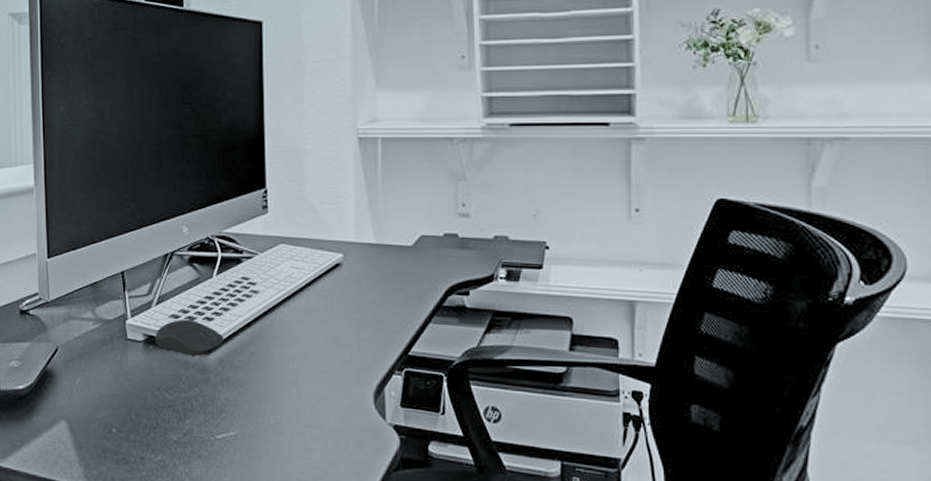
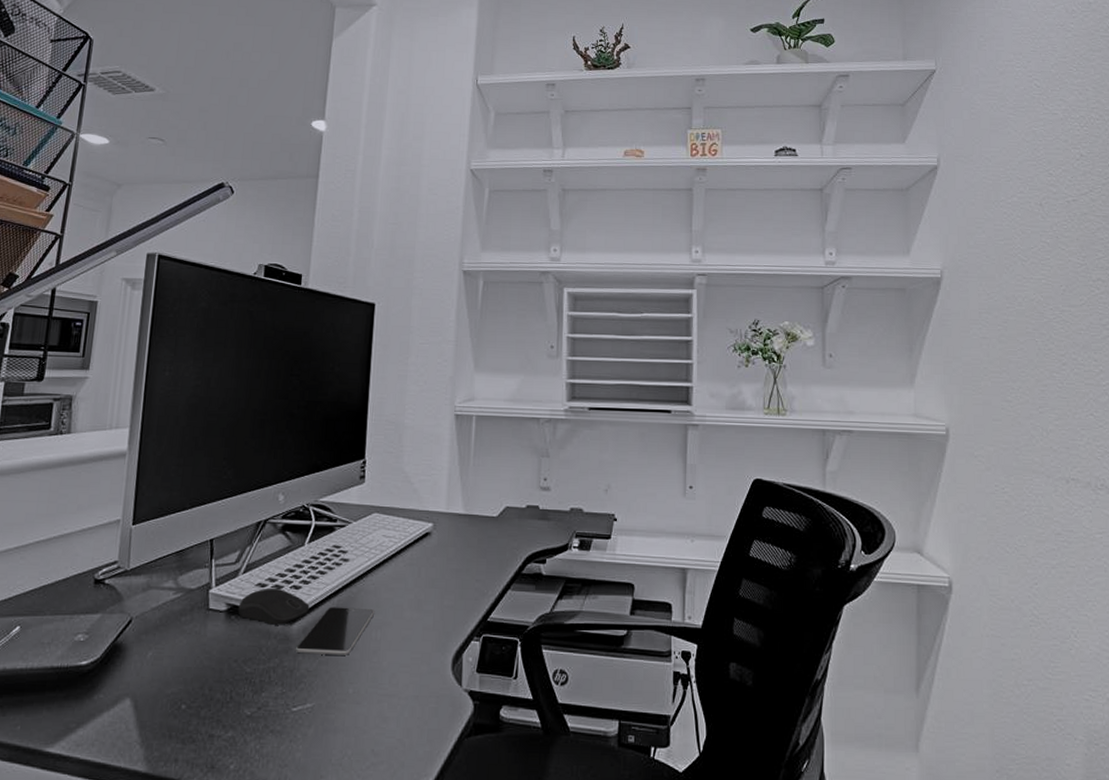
smartphone: none [213,338,290,386] -> present [295,607,375,655]

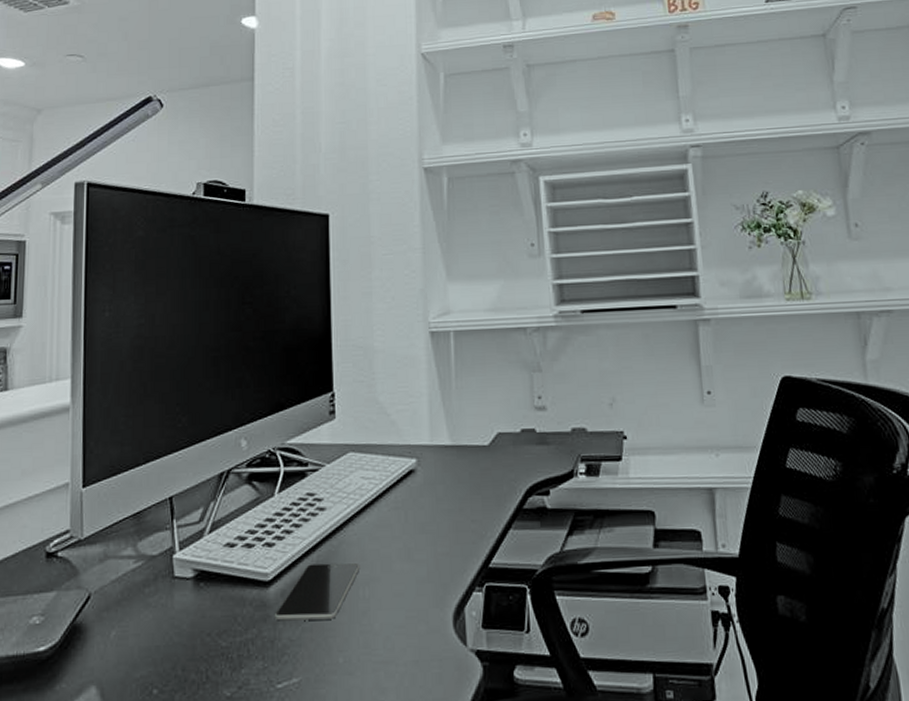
computer mouse: present [237,587,310,625] -> none [206,547,286,590]

